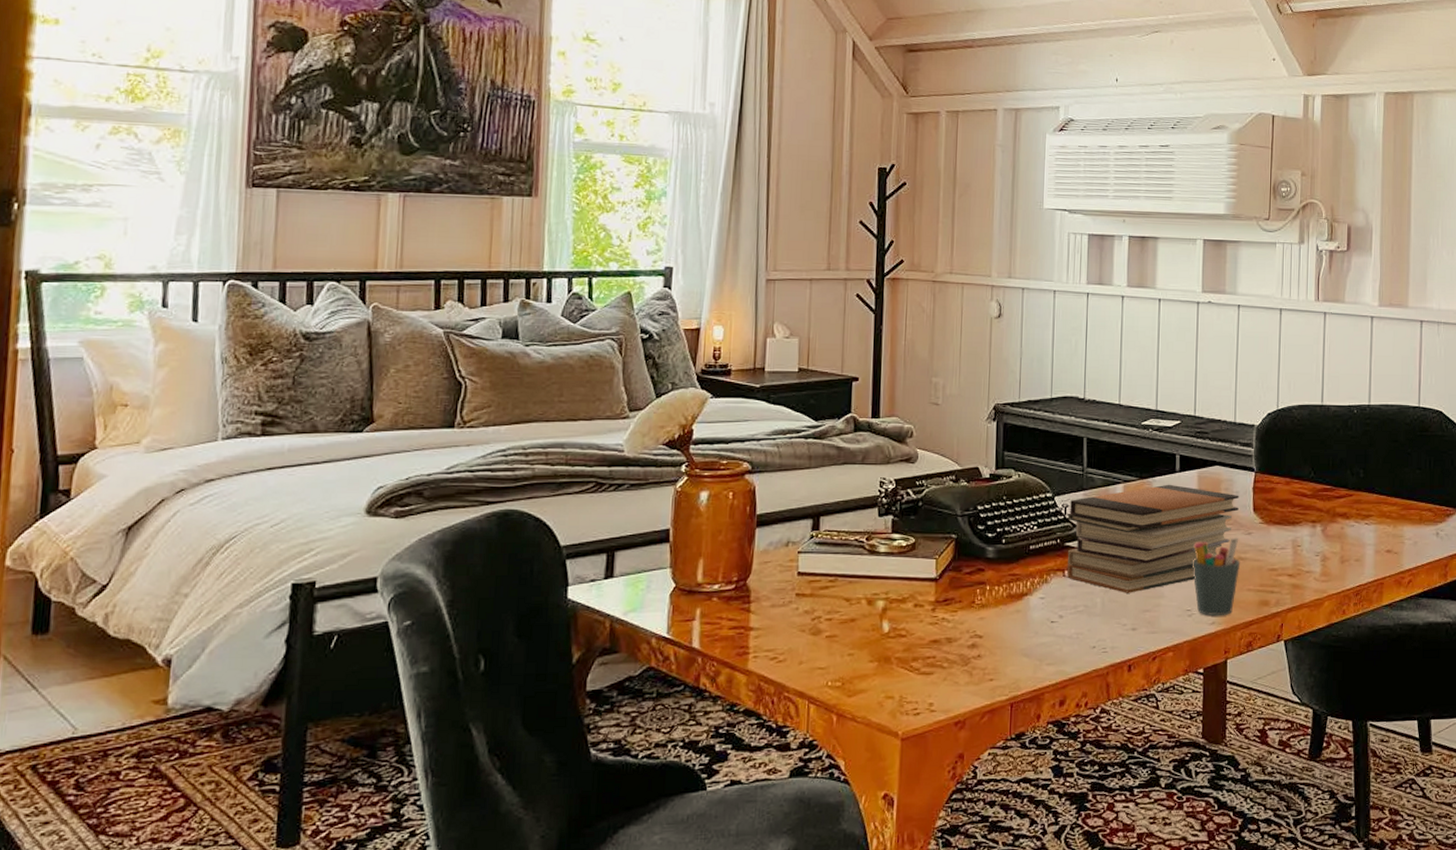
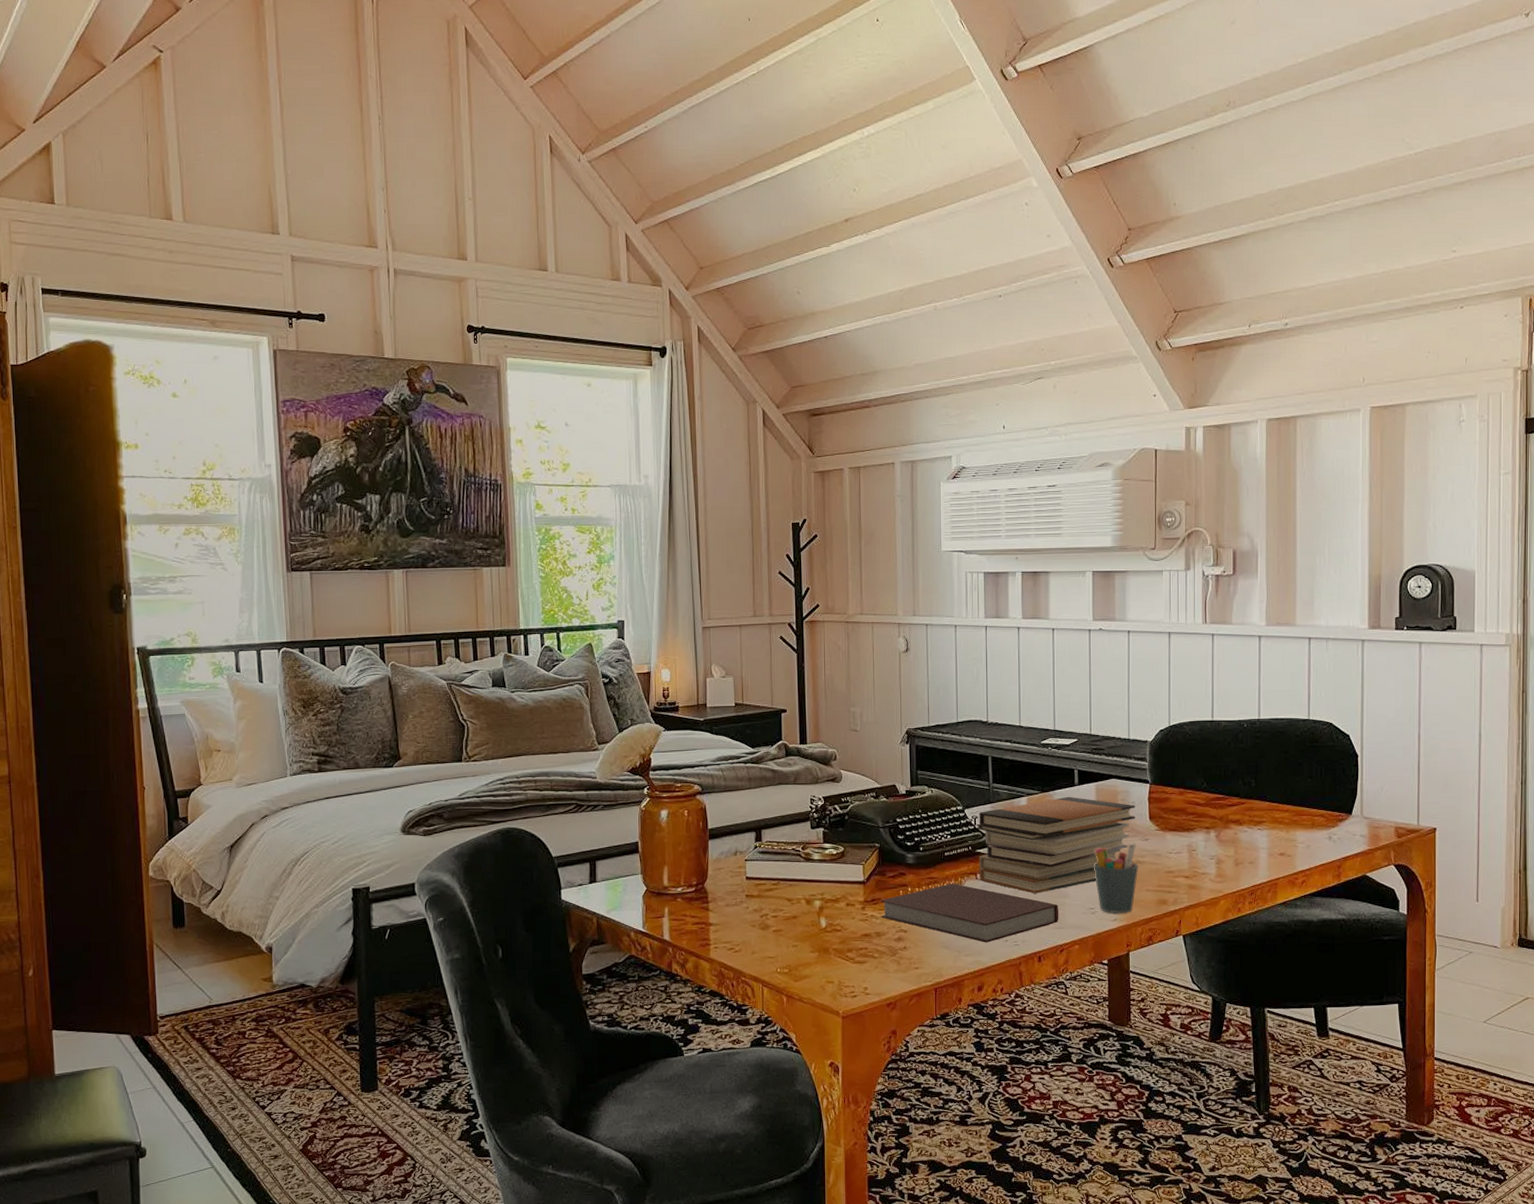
notebook: none [953,581,1153,650] -> present [881,883,1059,943]

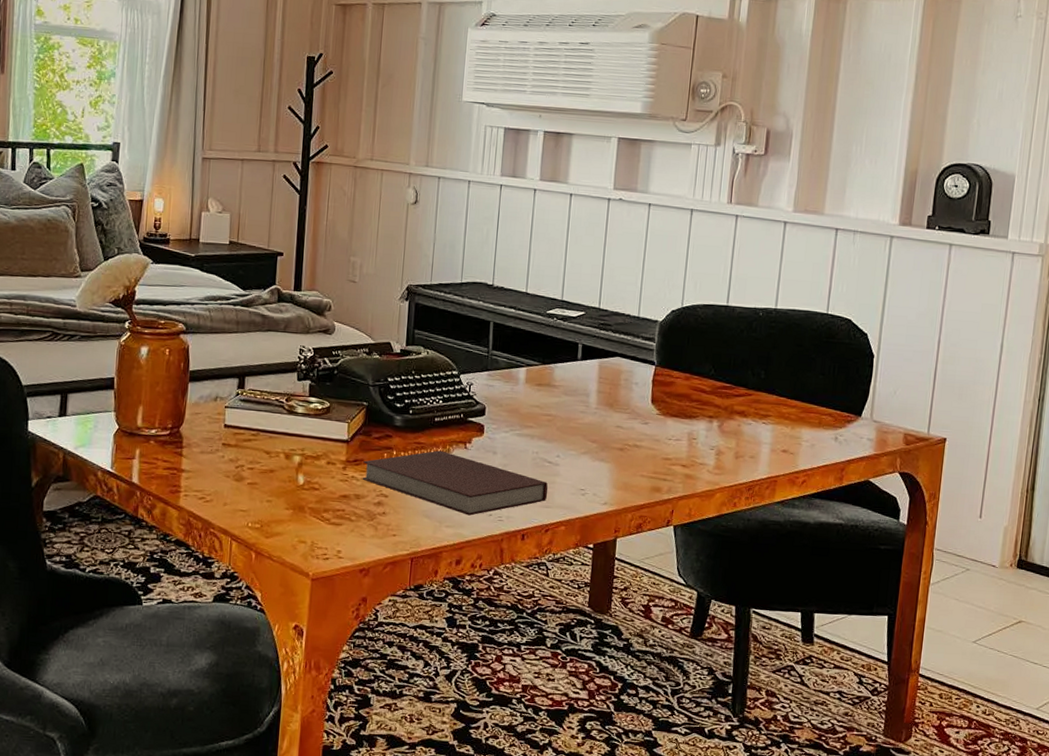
book stack: present [977,796,1135,894] -> none [469,371,638,469]
pen holder: present [1093,843,1139,913] -> none [588,426,636,497]

